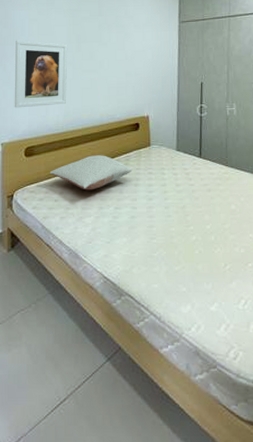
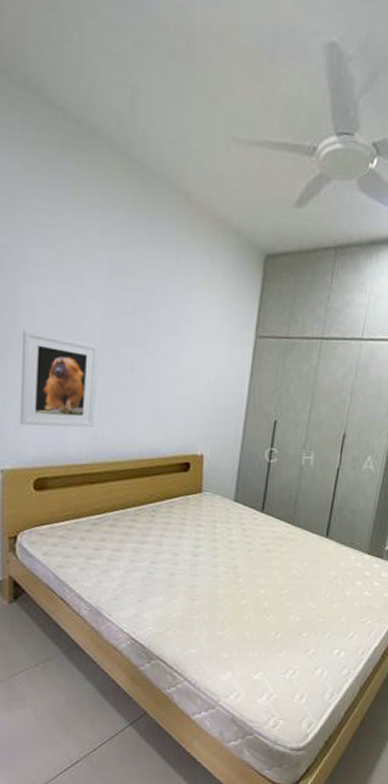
pillow: present [49,155,133,190] -> none [67,497,177,539]

